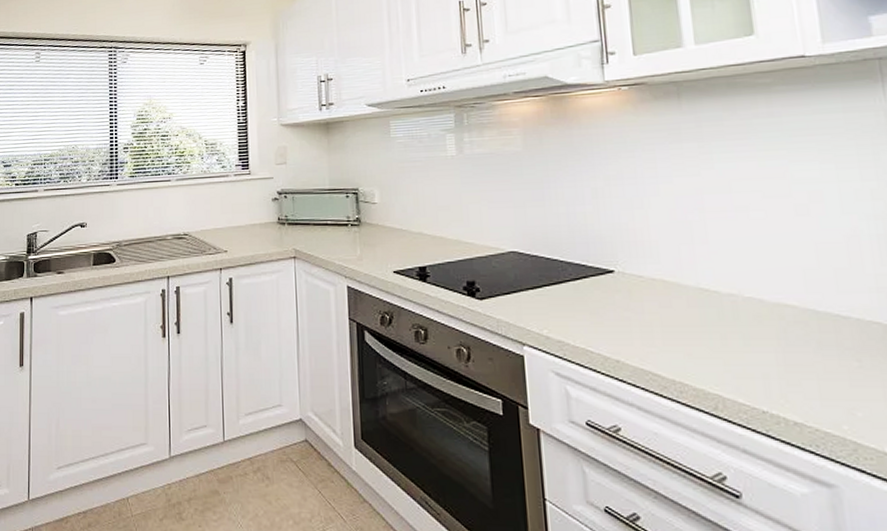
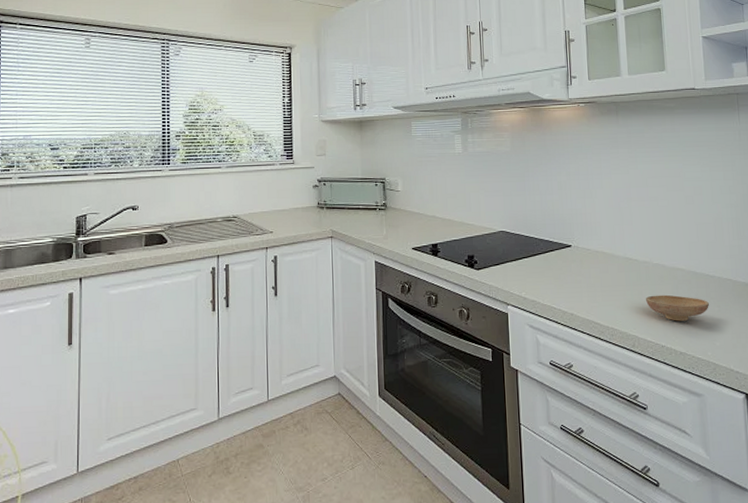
bowl: none [734,340,842,379] -> present [646,294,709,321]

